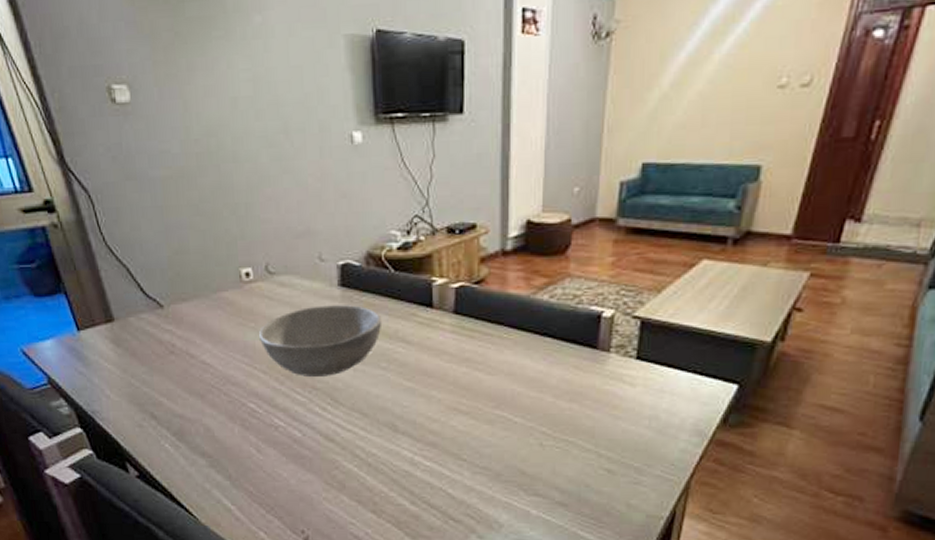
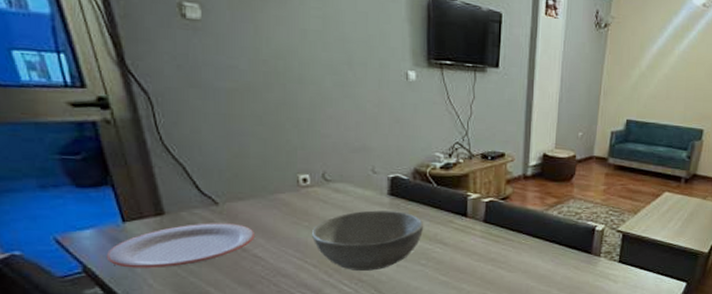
plate: none [66,327,201,379] -> present [106,223,254,268]

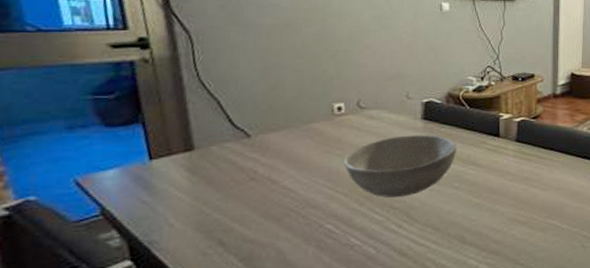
plate: present [106,223,254,268] -> none [127,155,286,208]

